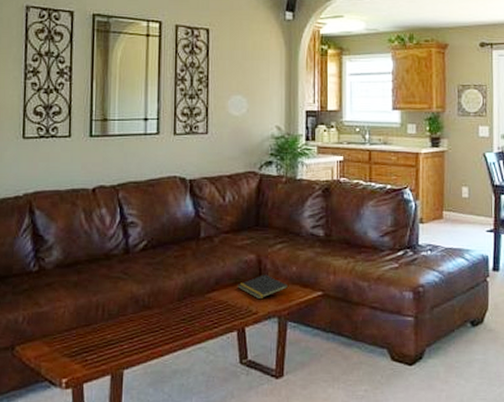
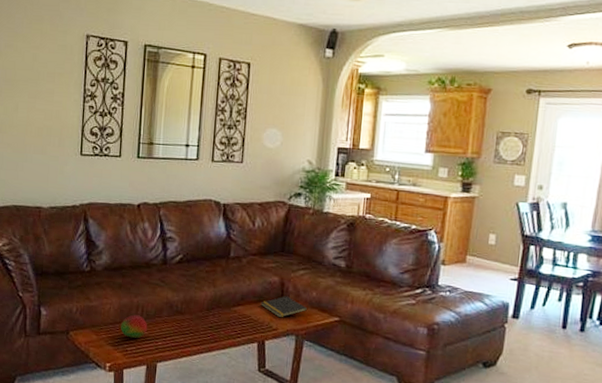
fruit: none [78,316,110,344] -> present [121,314,147,338]

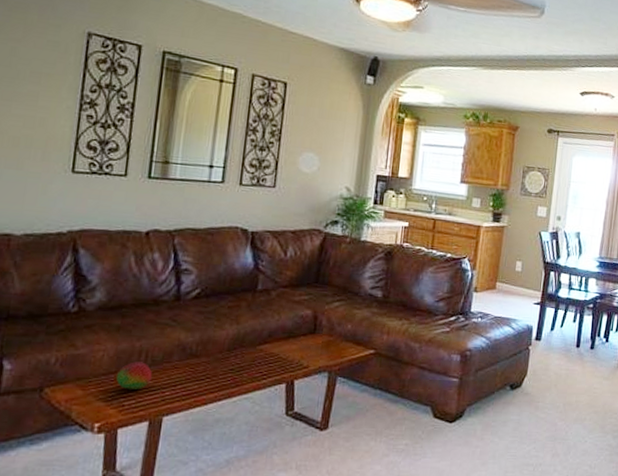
notepad: present [261,296,307,318] -> none [291,330,341,354]

